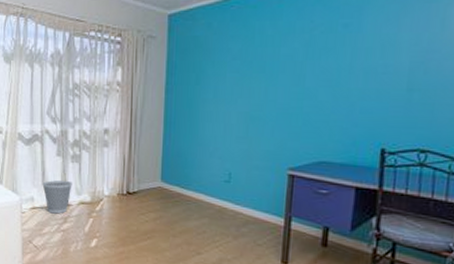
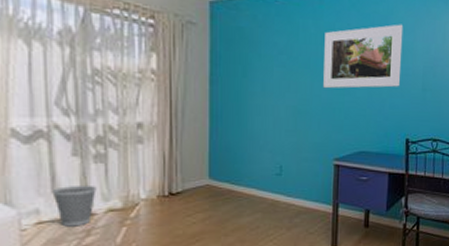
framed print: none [279,14,384,93] -> present [323,24,404,89]

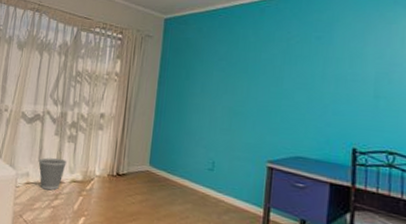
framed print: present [323,24,404,89] -> none [260,30,351,93]

